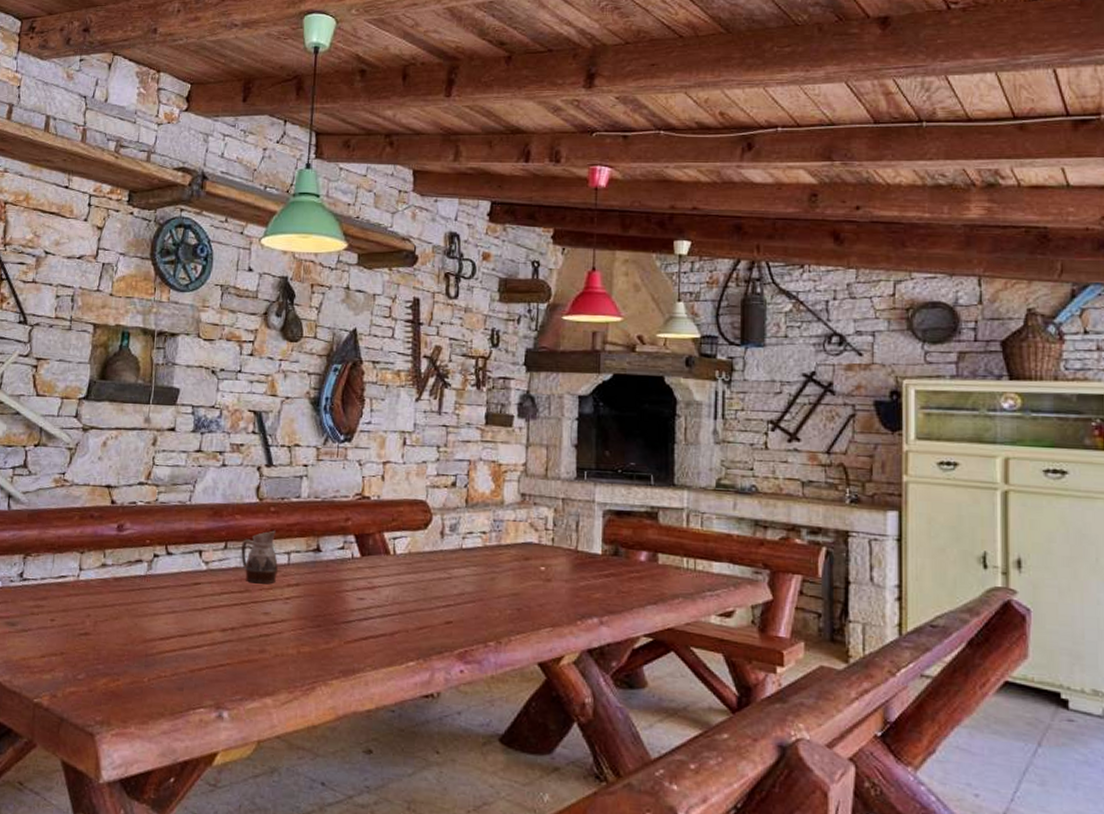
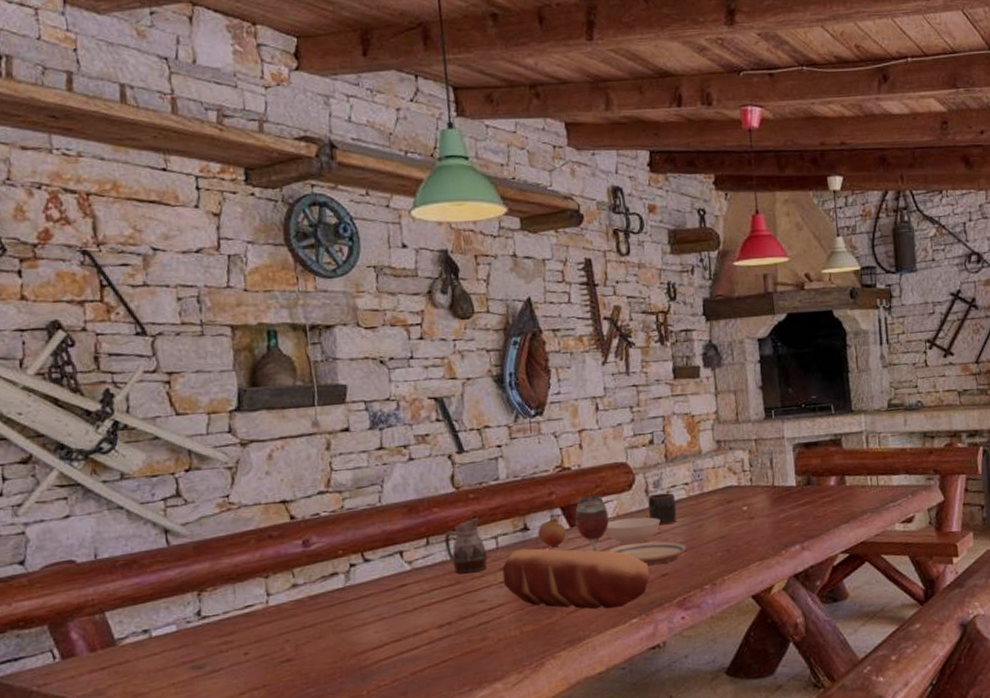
bread loaf: none [289,569,434,647] -> present [502,548,650,610]
fruit: none [329,543,357,573] -> present [538,517,567,547]
wineglass: none [366,528,400,586] -> present [574,495,609,553]
bowl: none [394,556,452,585] -> present [604,517,661,545]
plate: none [394,584,476,610] -> present [608,541,687,565]
mug: none [440,537,471,572] -> present [647,493,677,526]

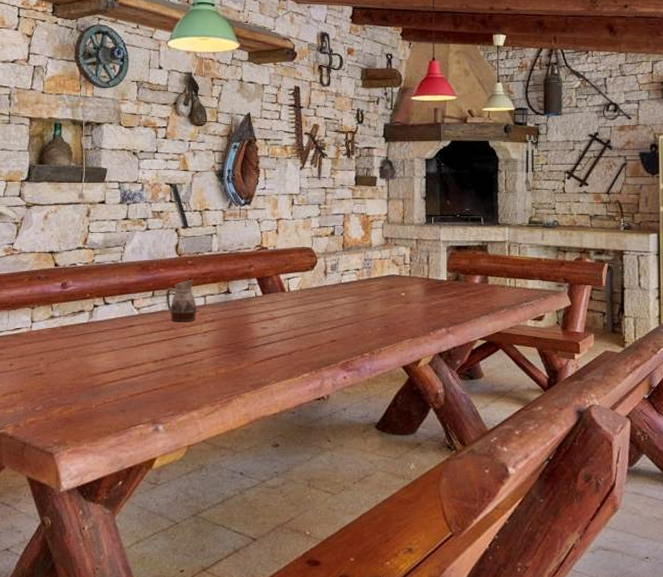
bread loaf: present [502,548,650,610] -> none [207,307,322,363]
fruit: present [538,517,567,547] -> none [237,285,260,308]
wineglass: present [574,495,609,553] -> none [267,271,293,317]
bowl: present [604,517,661,545] -> none [289,292,334,313]
plate: present [608,541,687,565] -> none [290,313,353,331]
mug: present [647,493,677,526] -> none [325,275,348,301]

